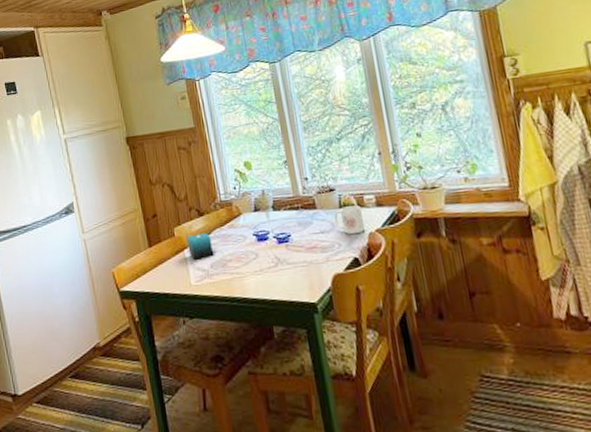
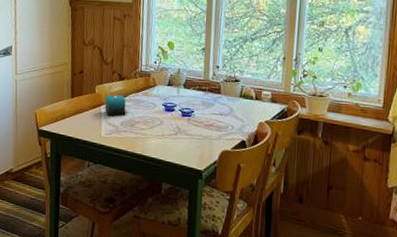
mug: present [334,205,366,235] -> none [233,97,258,122]

